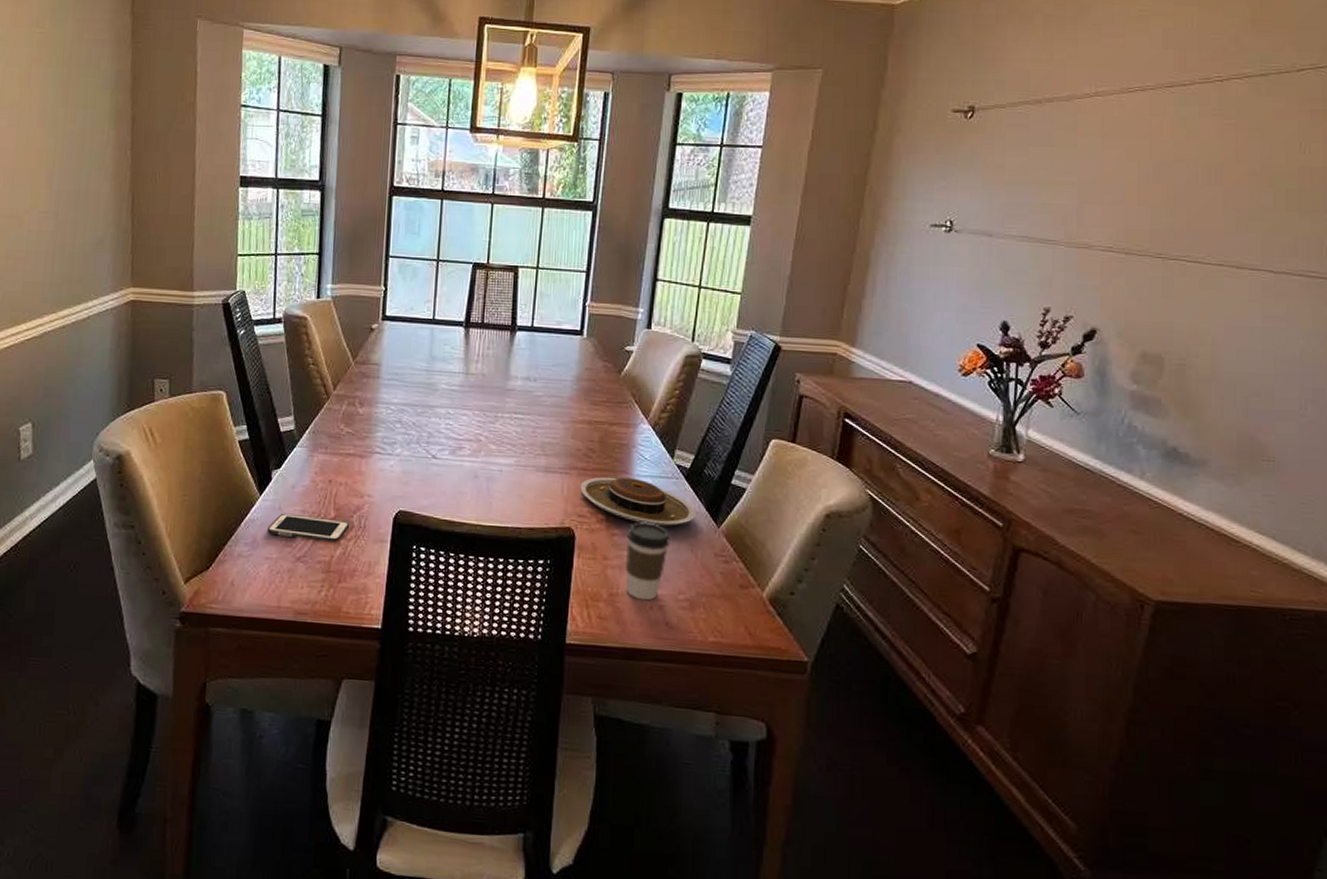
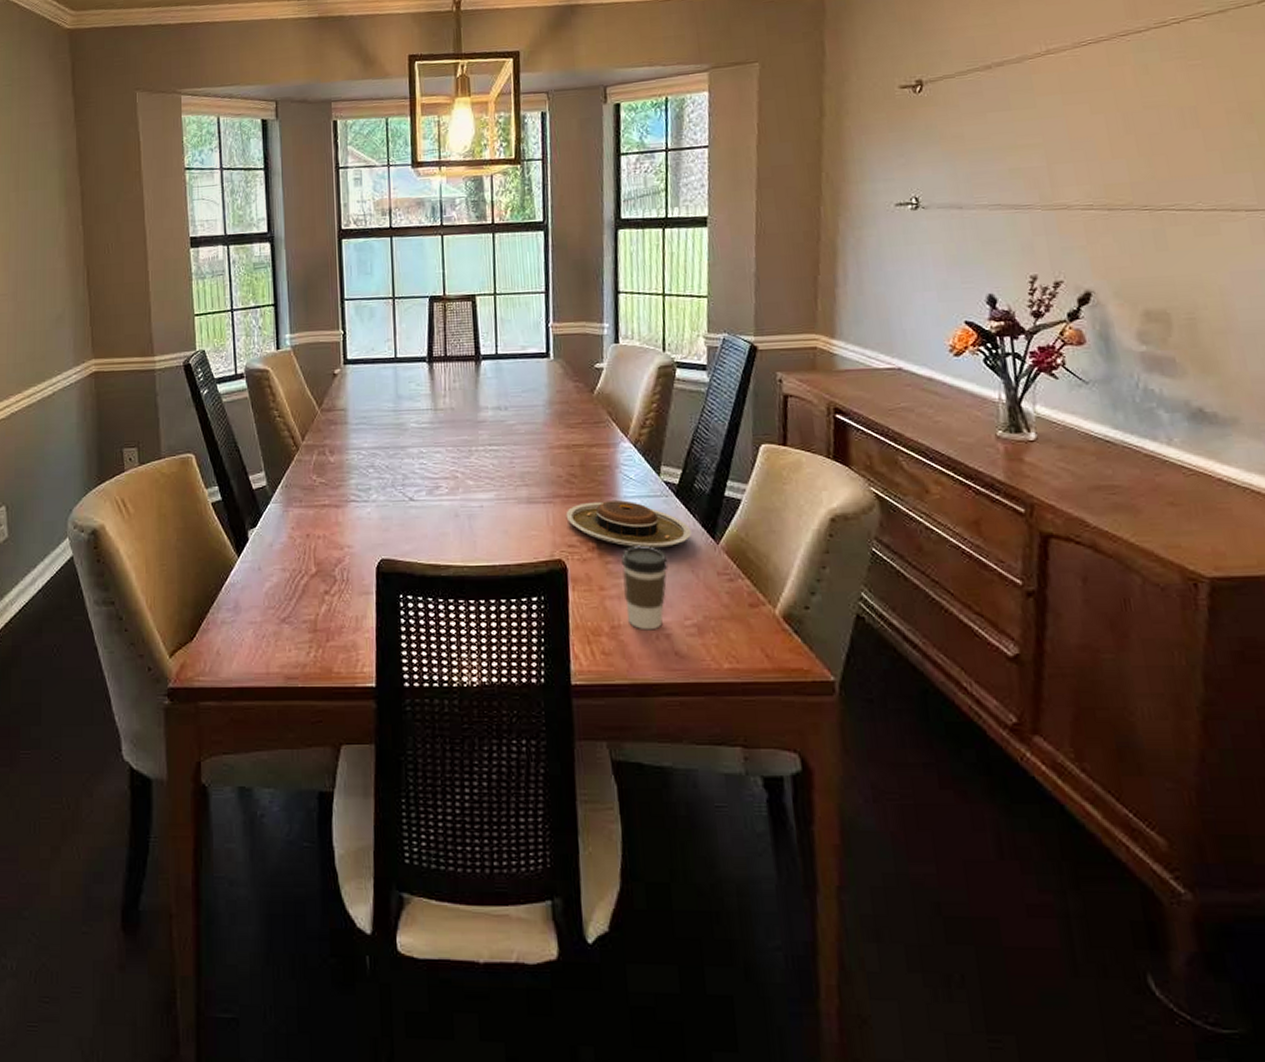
cell phone: present [267,513,350,543] -> none [248,573,333,600]

